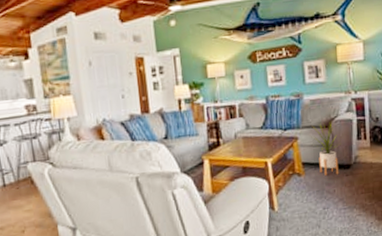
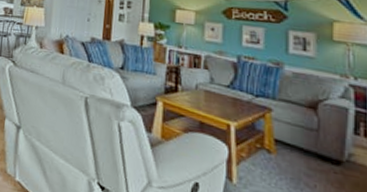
house plant: present [311,122,341,175] -> none [289,101,330,168]

